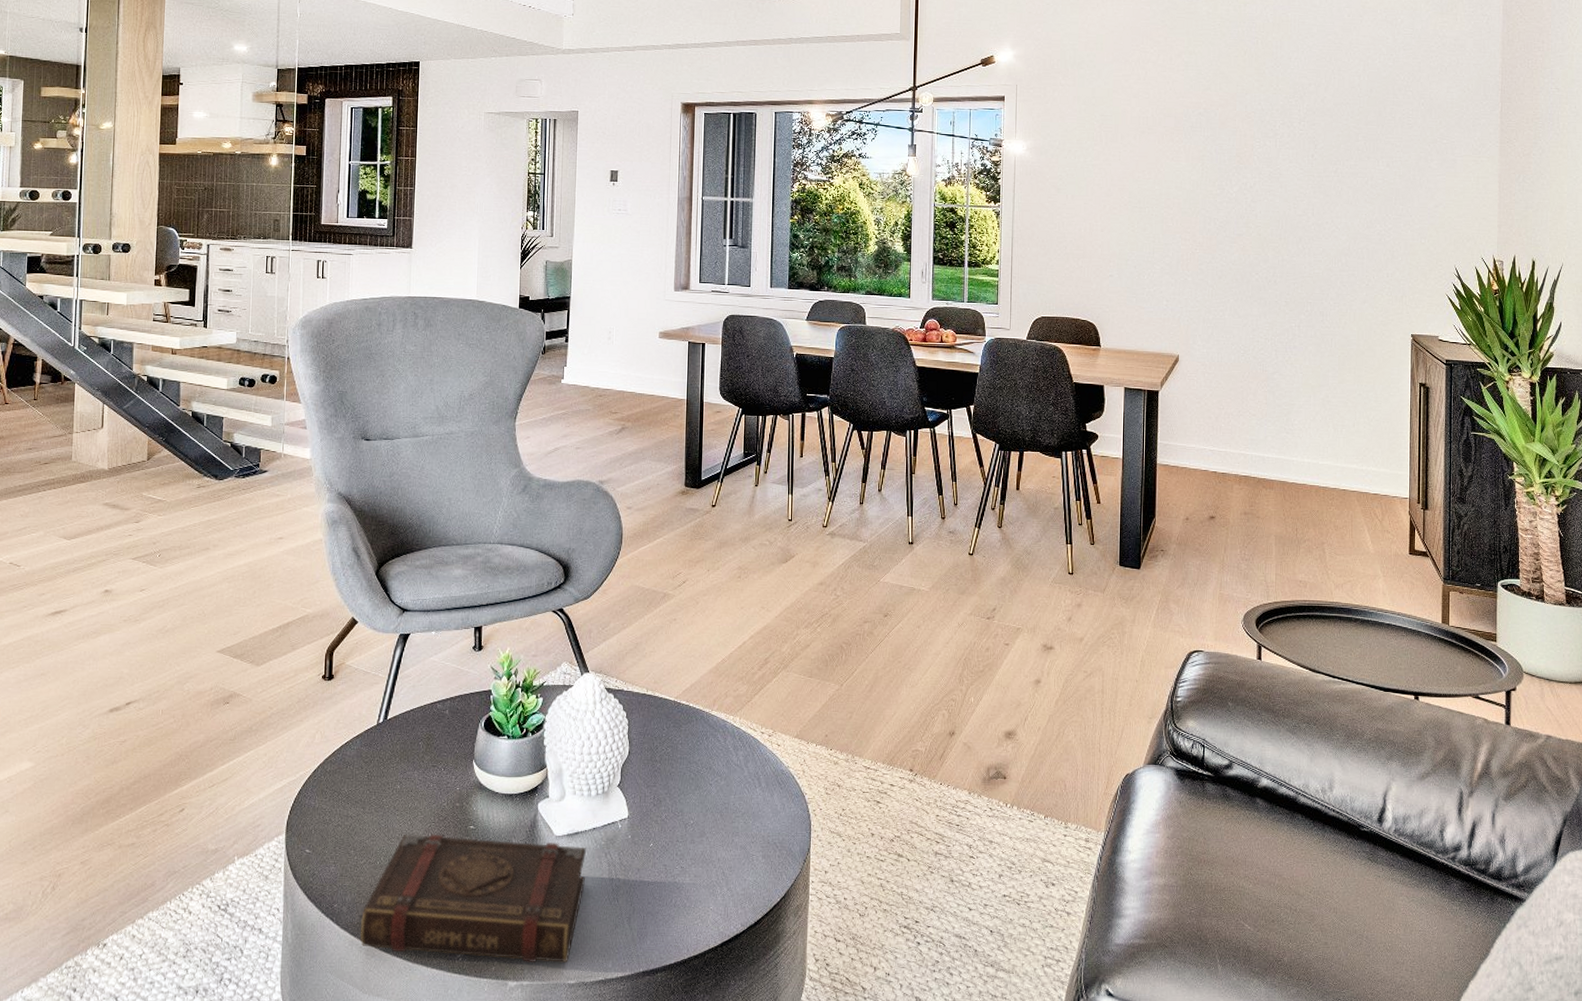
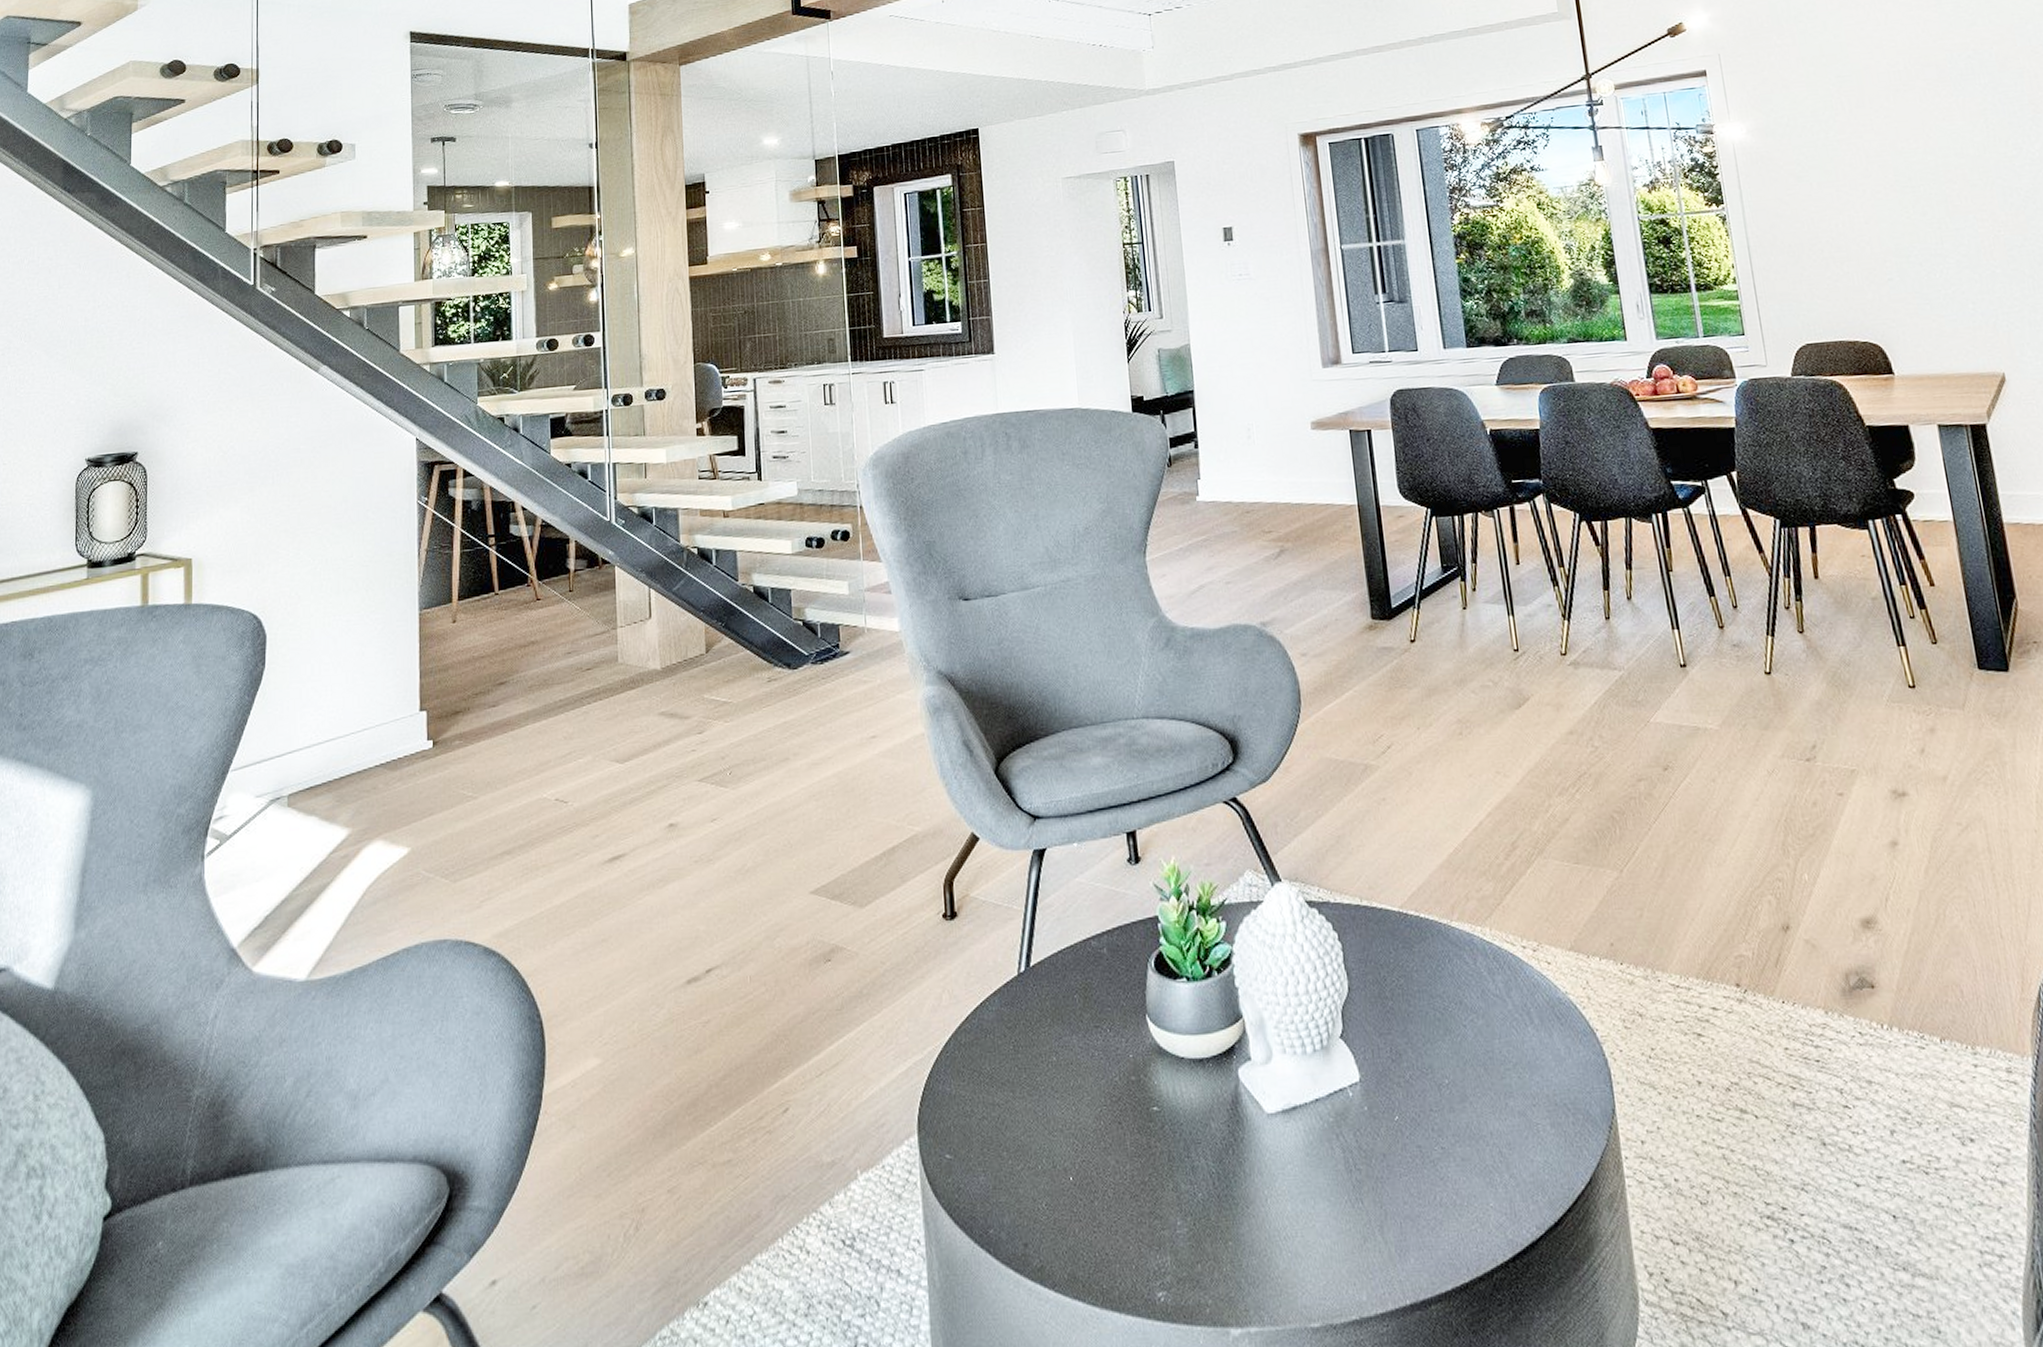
book: present [359,834,586,963] -> none [1026,1121,1315,1299]

